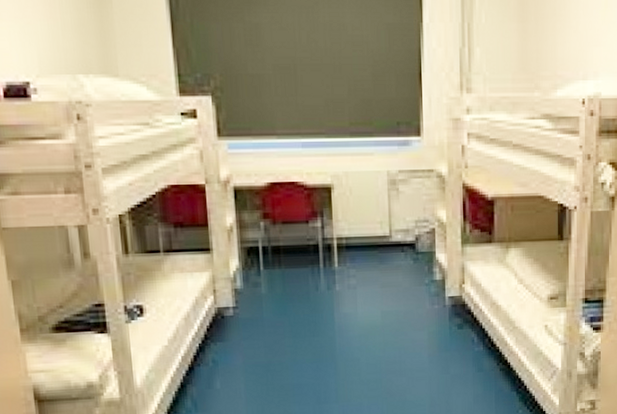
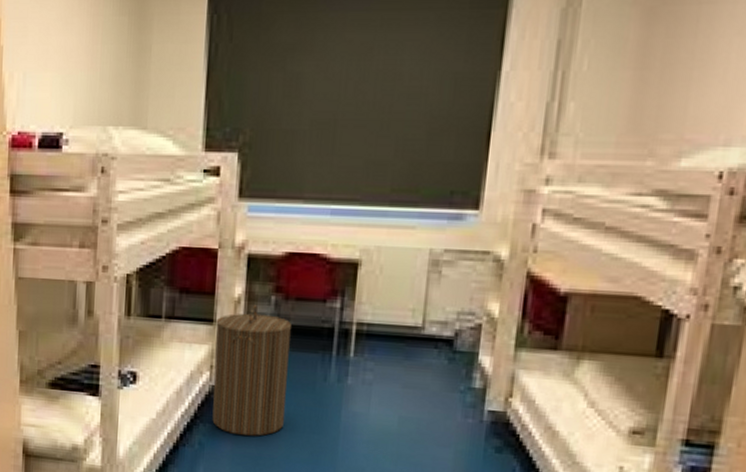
laundry hamper: none [213,231,288,348] -> present [212,305,291,436]

